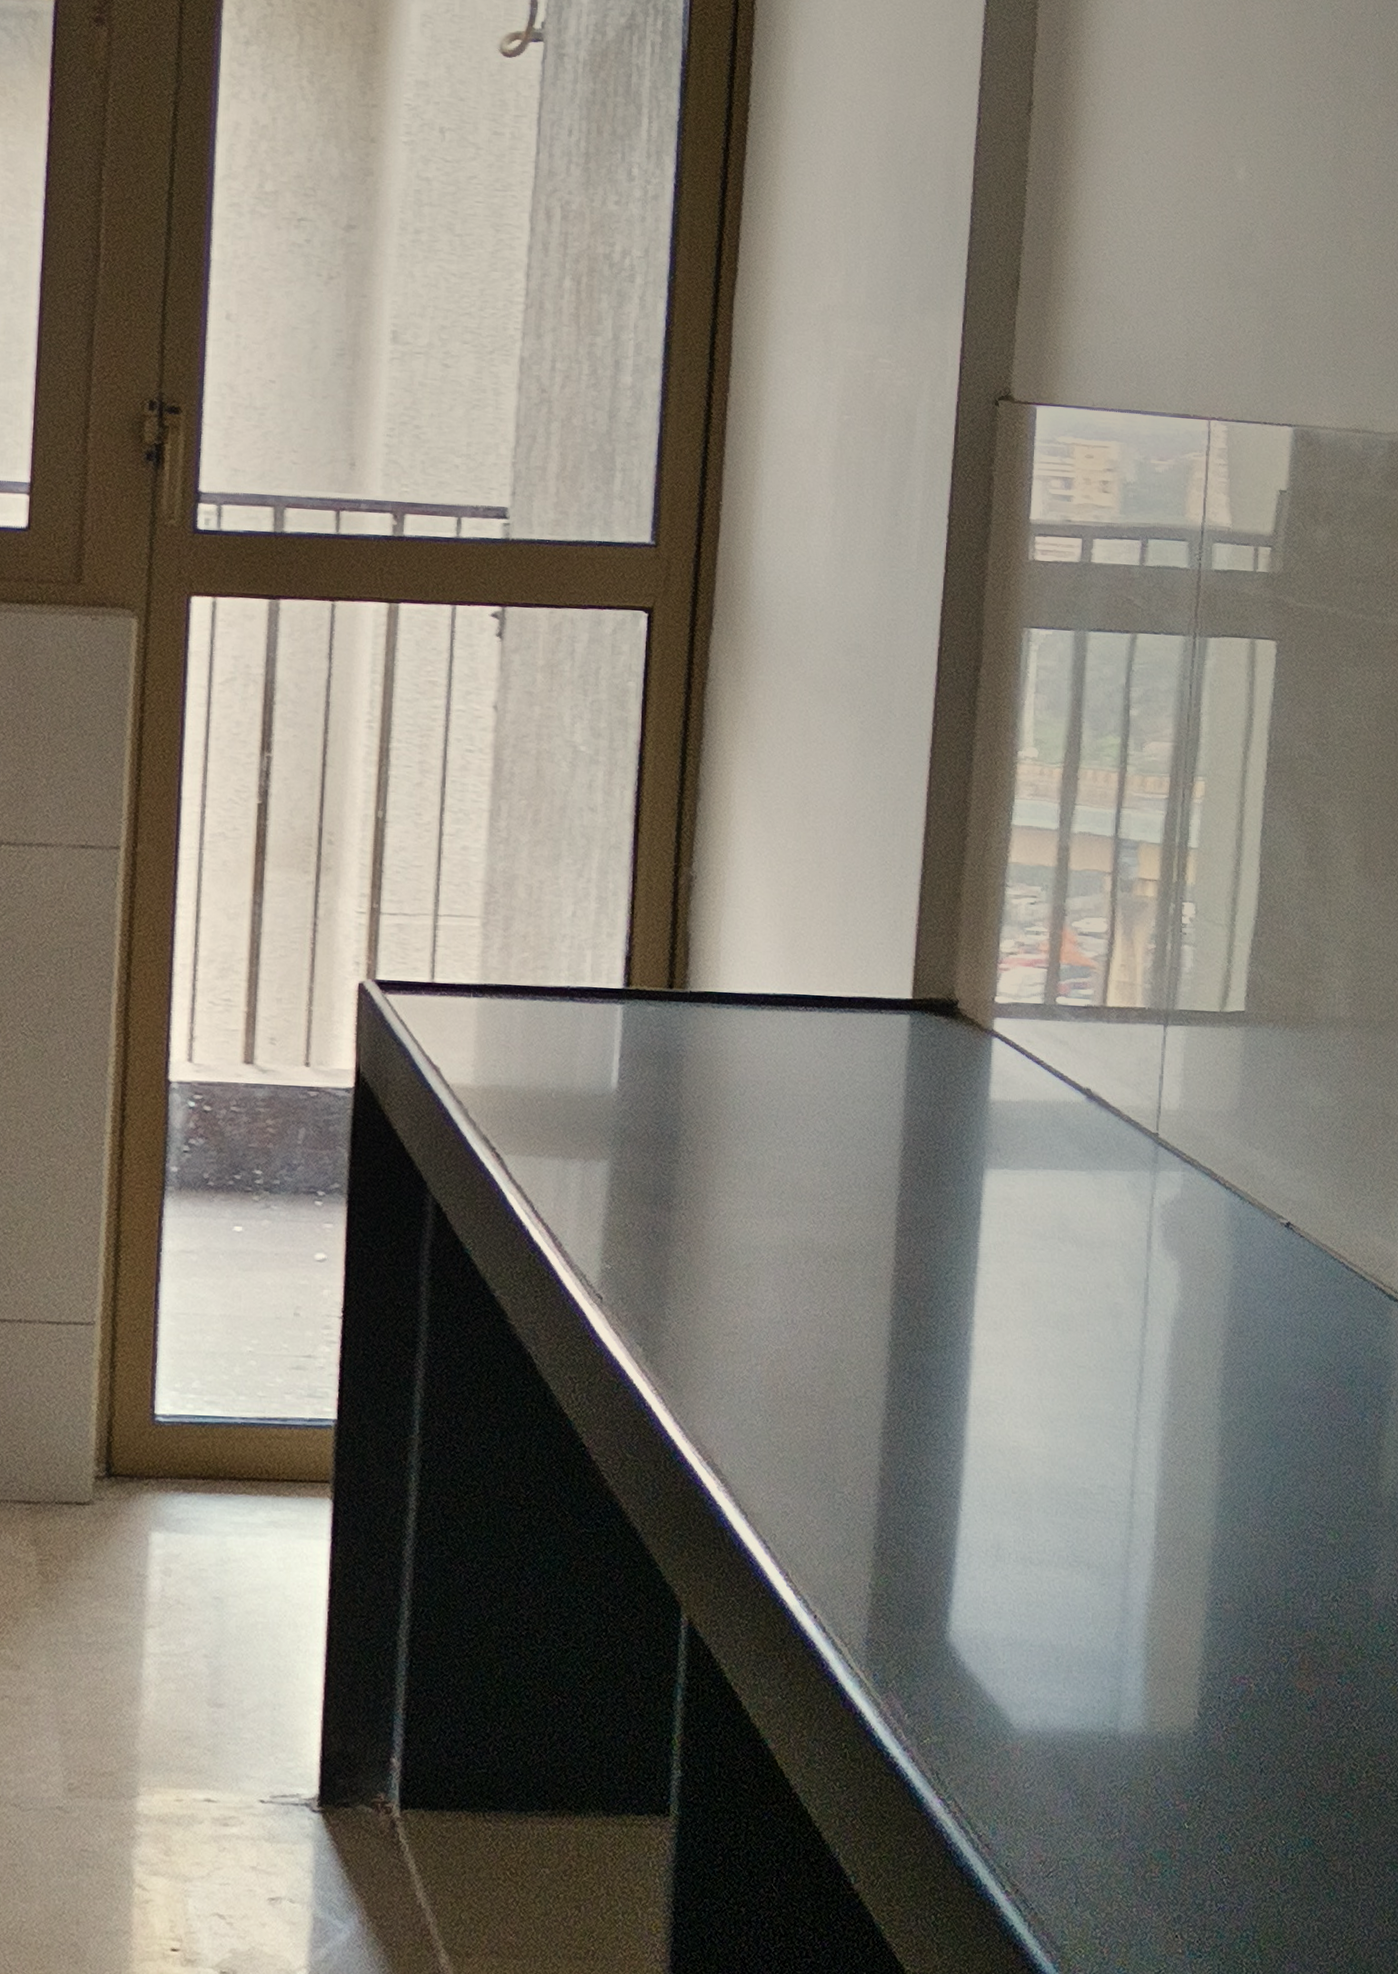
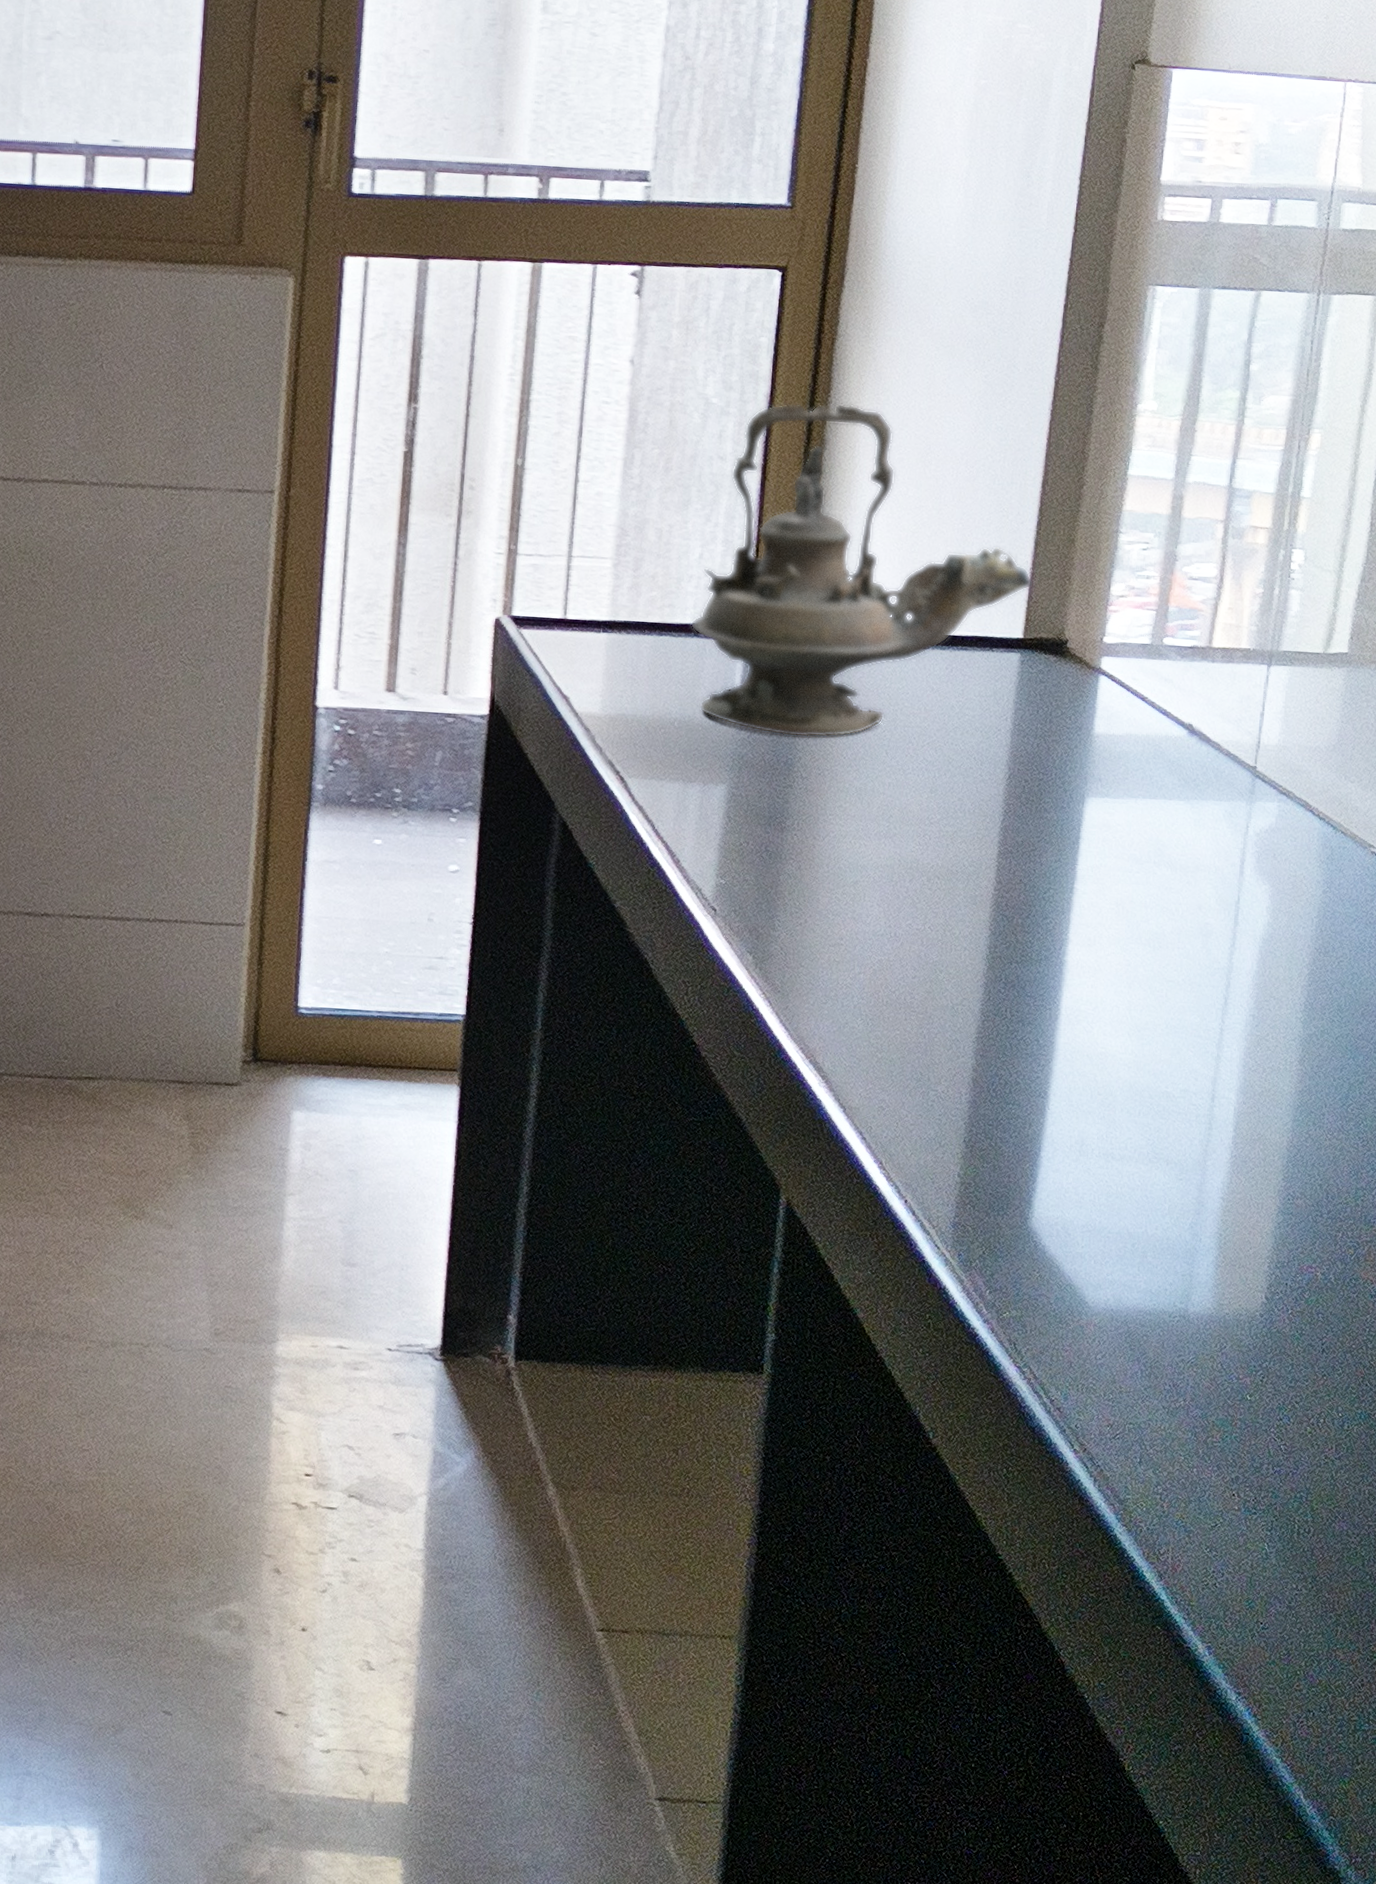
teapot: none [565,750,920,1109] -> present [690,402,1033,738]

